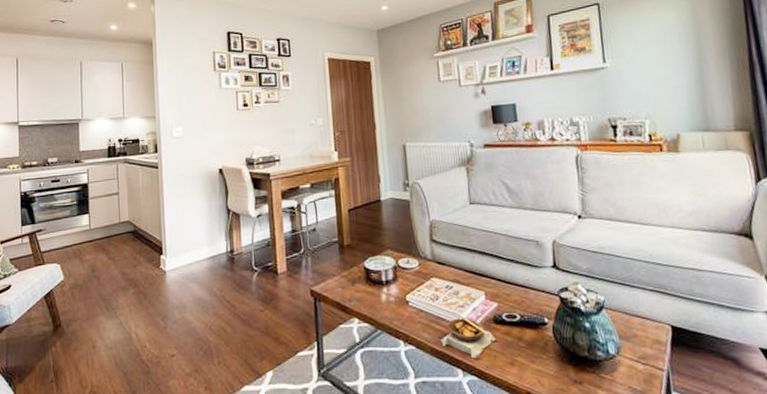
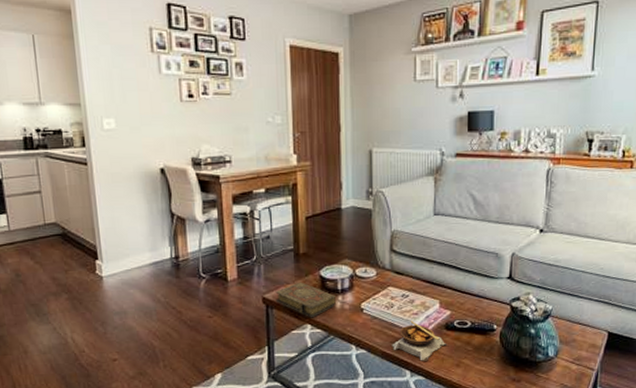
book: none [322,273,381,312] -> present [275,282,336,318]

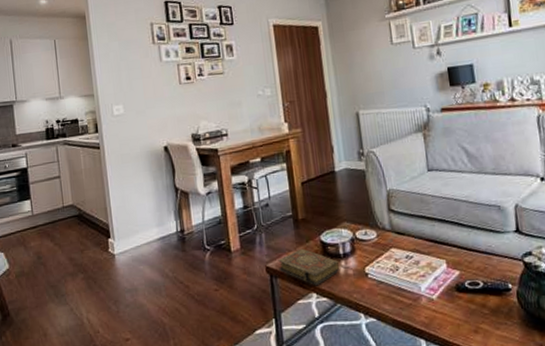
soup bowl: present [392,321,449,361] -> none [402,284,463,328]

